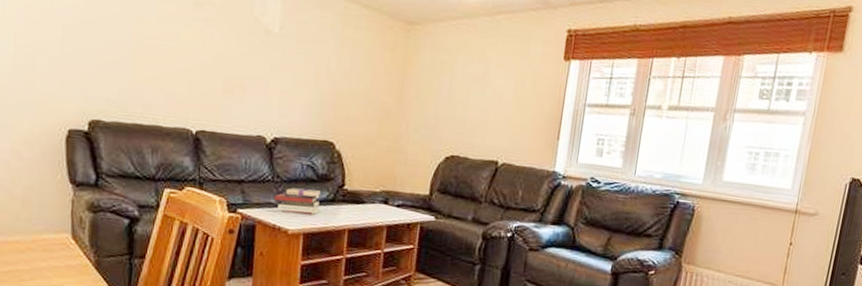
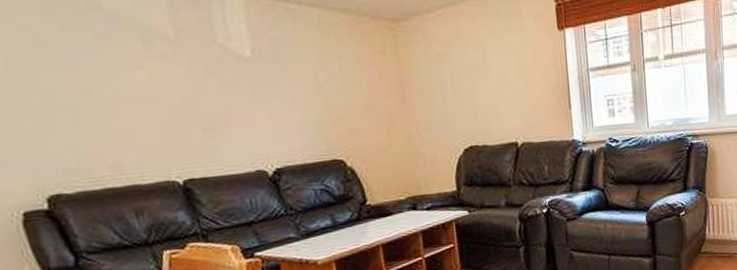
books: present [274,188,320,216] -> none [292,213,347,244]

